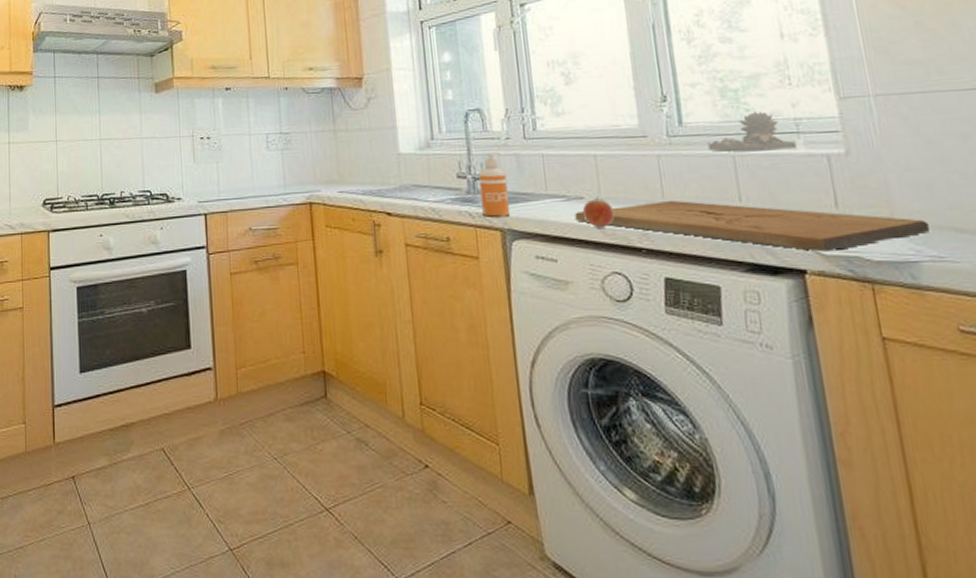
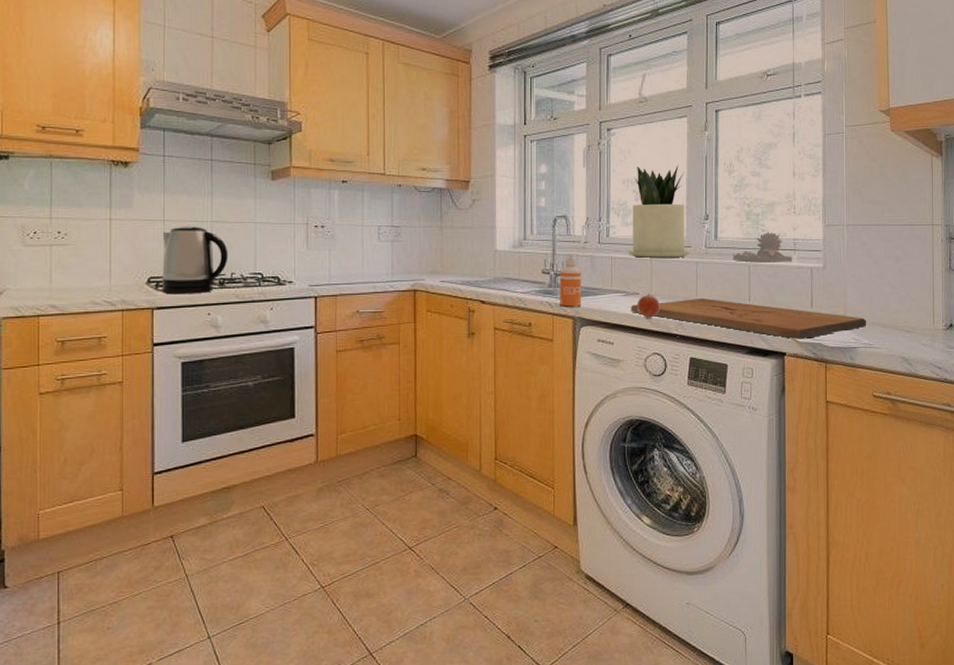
kettle: none [55,145,117,216] -> present [162,226,228,295]
planter: none [560,38,647,154] -> present [627,165,690,258]

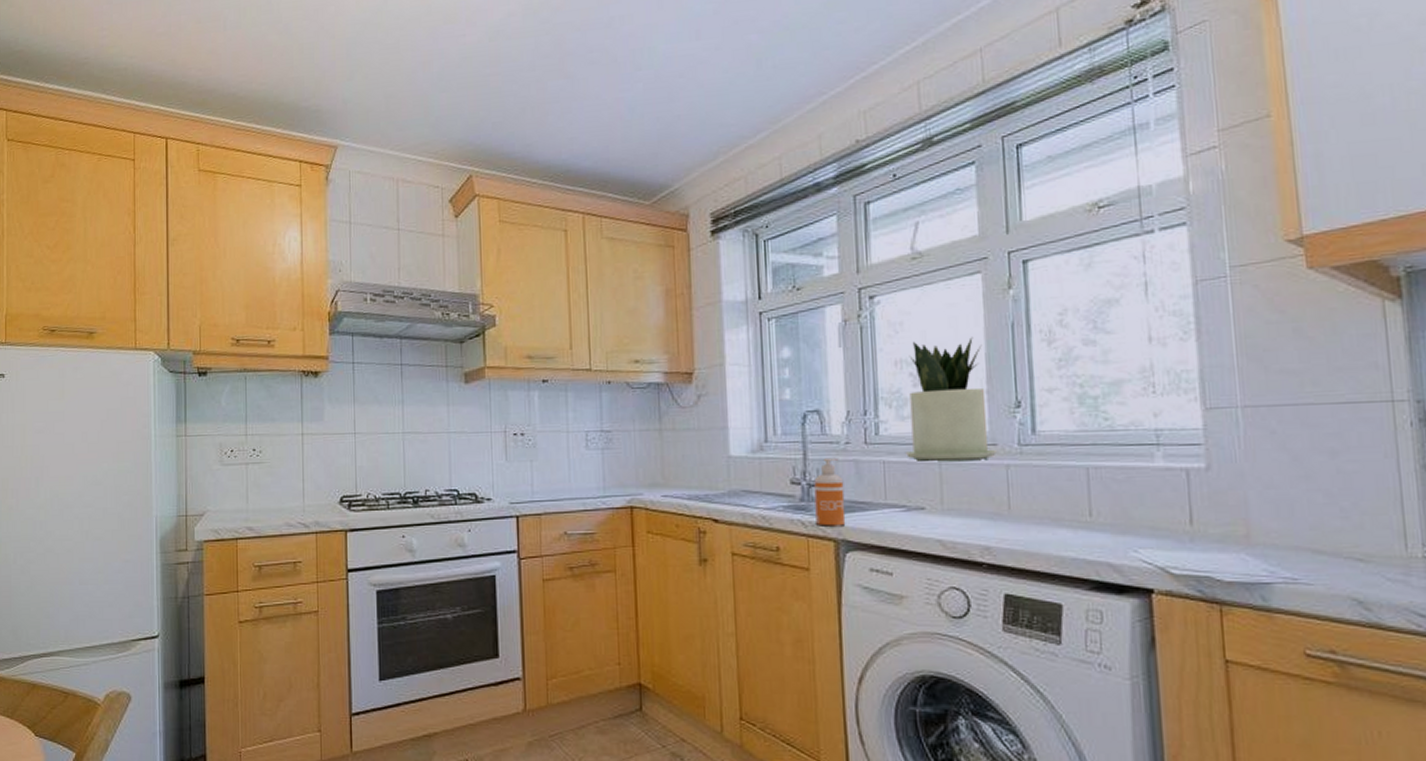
kettle: present [162,226,228,295] -> none [353,438,422,515]
cutting board: present [631,298,866,340] -> none [914,513,1285,571]
fruit: present [637,292,661,318] -> none [922,506,957,541]
succulent plant: present [733,232,792,262] -> none [1061,421,1155,463]

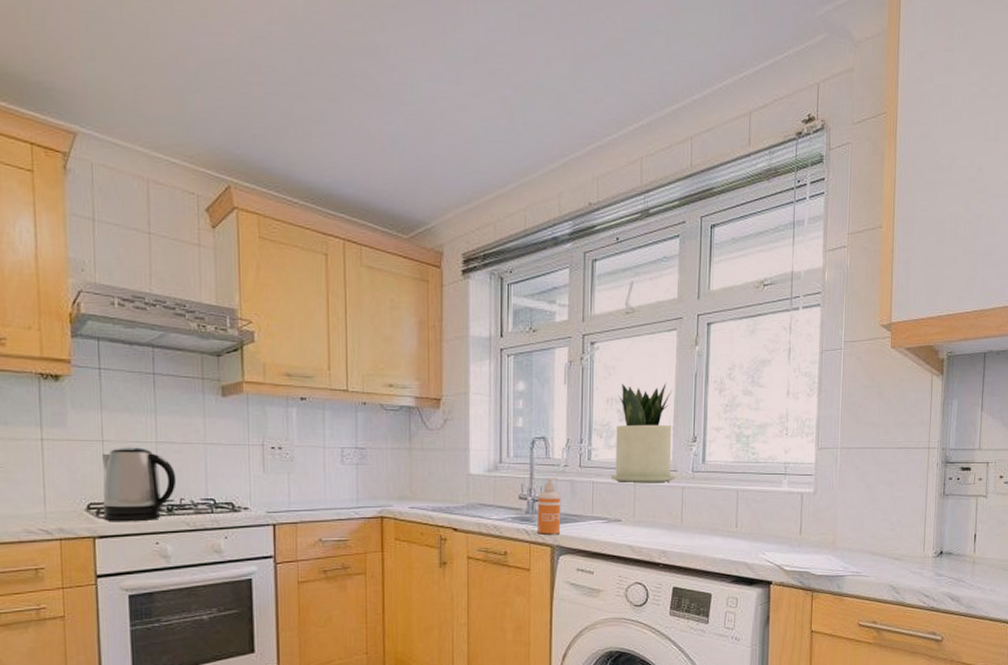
kettle: none [353,438,422,515] -> present [101,447,177,522]

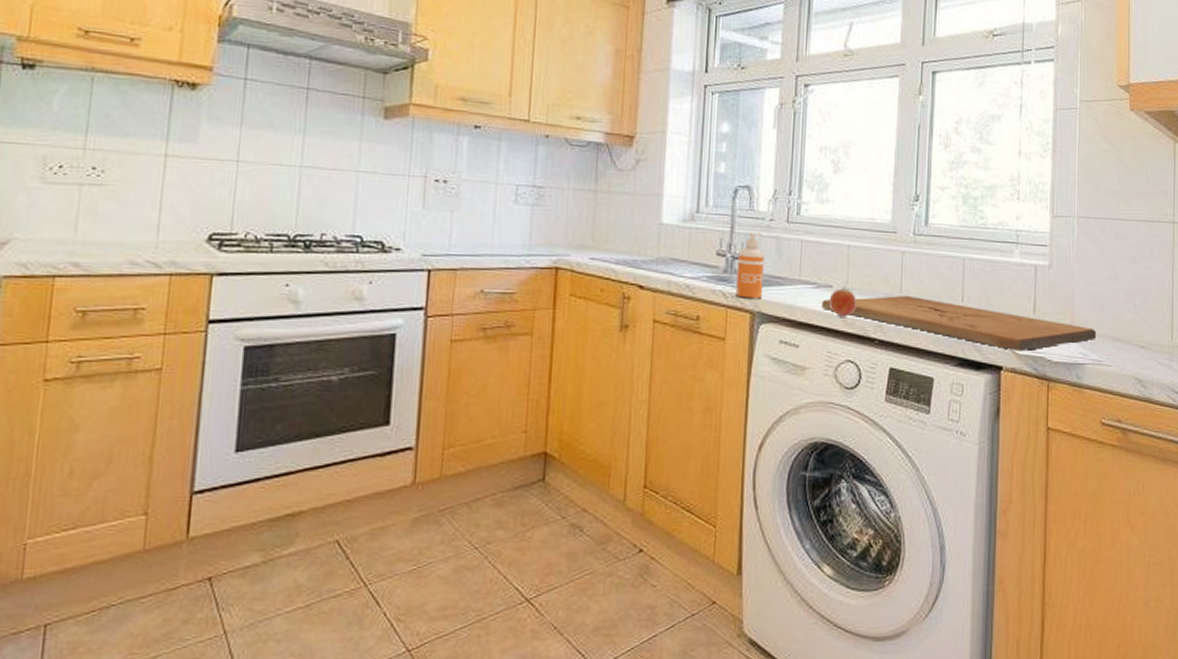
kettle: present [101,447,177,522] -> none [226,170,320,258]
planter: present [609,383,676,482] -> none [820,132,896,245]
cutting board: none [612,524,855,568] -> present [821,295,1096,352]
fruit: none [618,519,644,546] -> present [829,285,858,317]

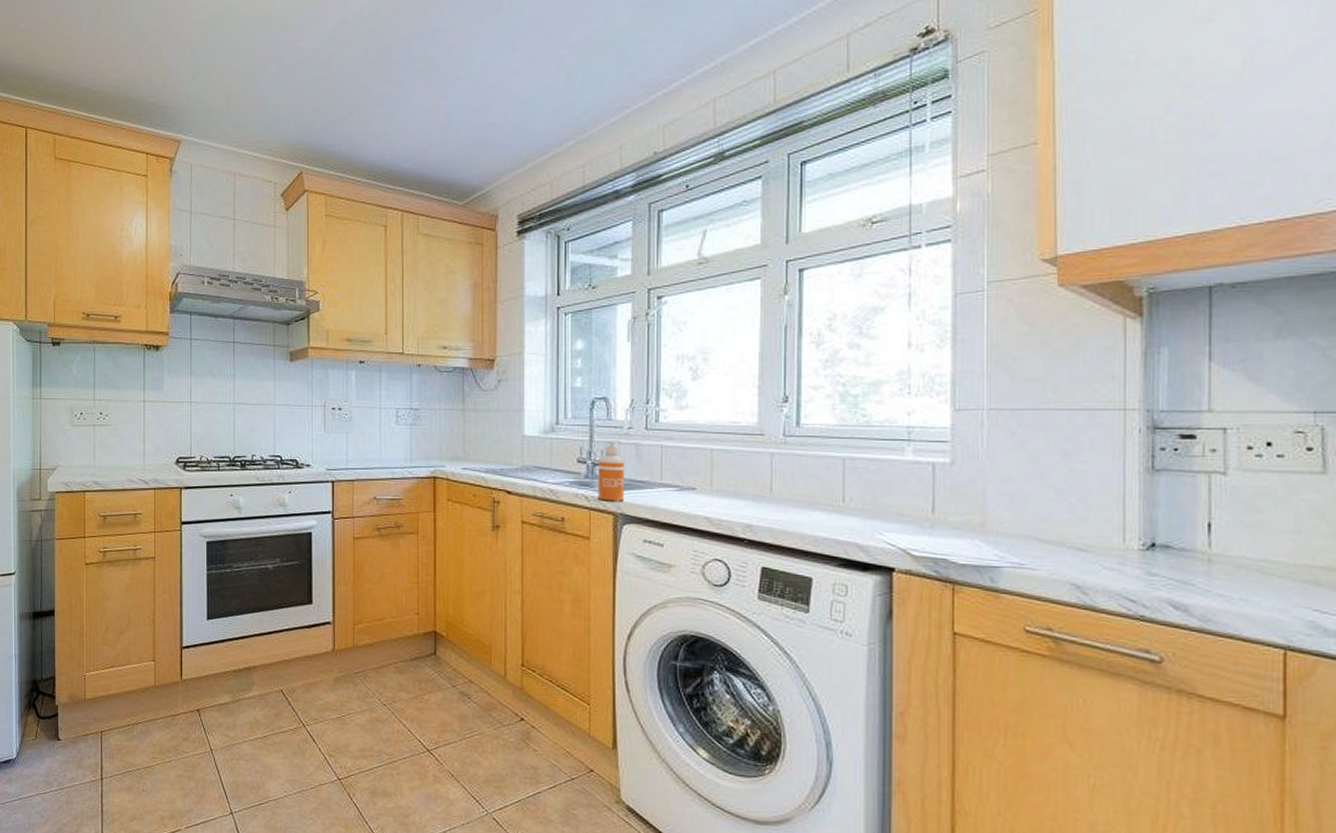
cutting board: present [821,295,1096,352] -> none [685,496,1015,553]
fruit: present [829,285,858,317] -> none [693,487,724,518]

